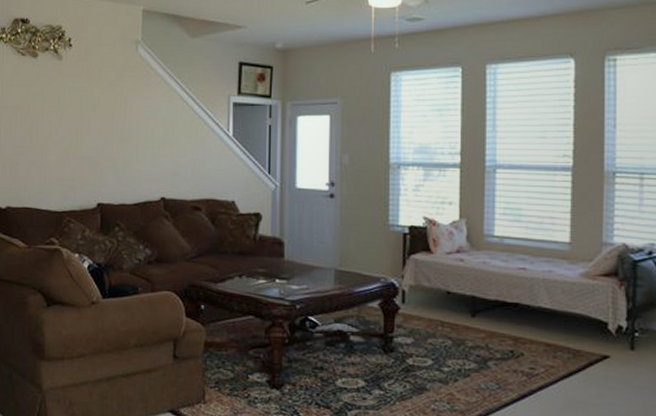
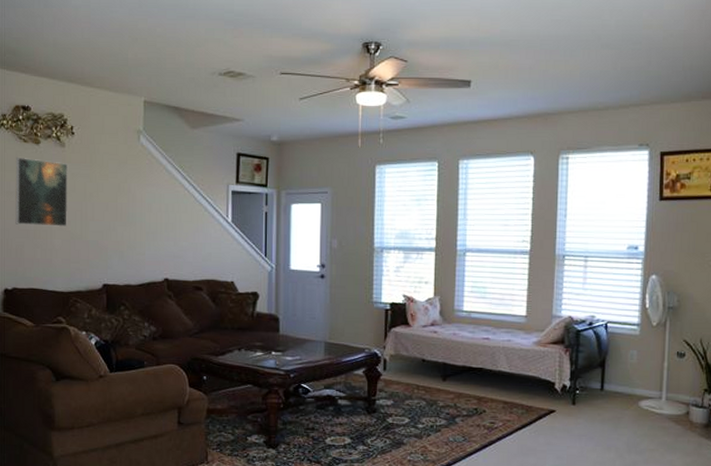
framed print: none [11,70,65,144] -> present [15,157,69,228]

